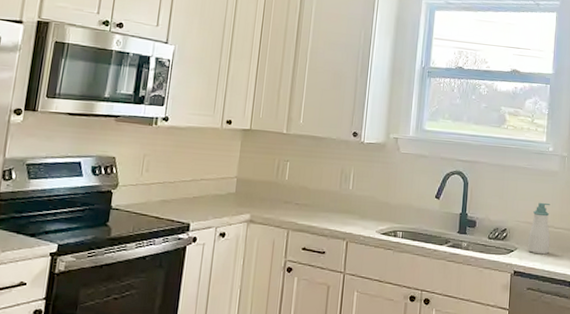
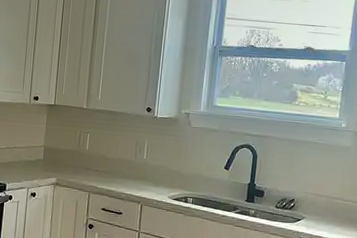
soap bottle: present [528,202,550,255] -> none [315,175,341,225]

